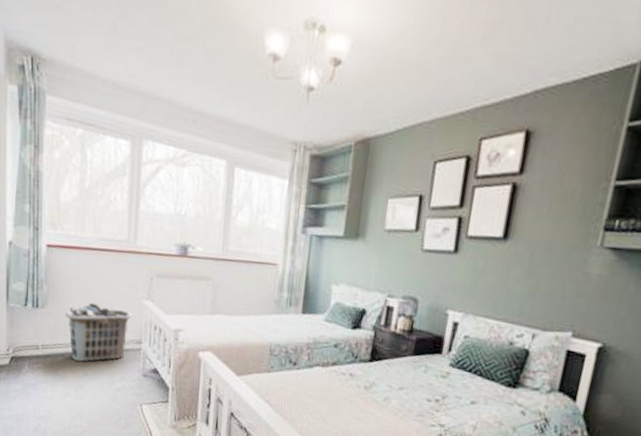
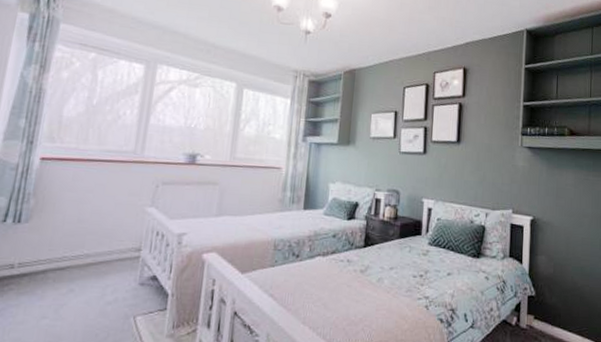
clothes hamper: present [65,302,132,362] -> none [53,213,132,277]

